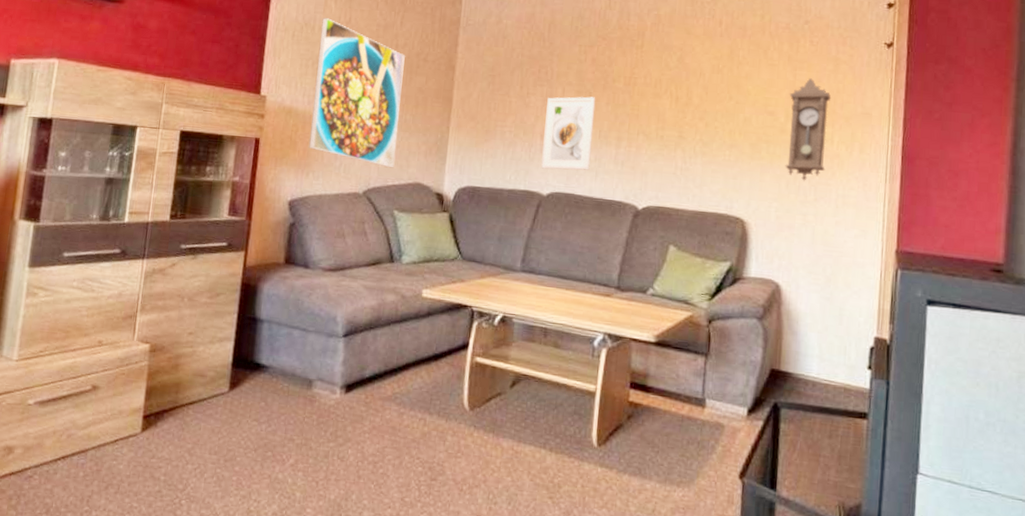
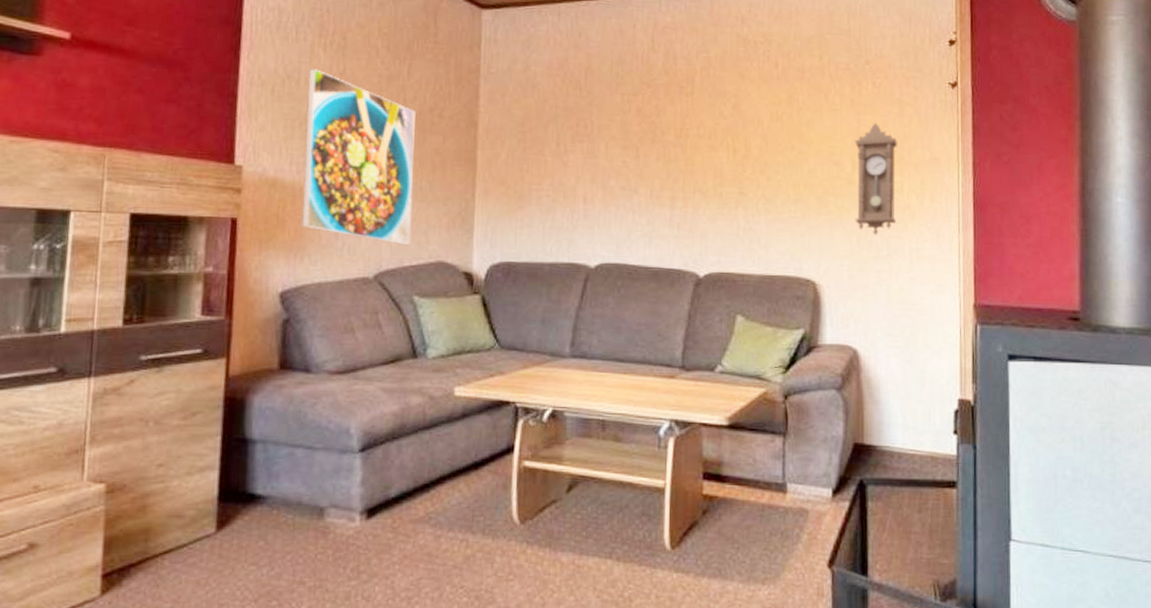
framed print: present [541,96,596,170] -> none [586,152,644,237]

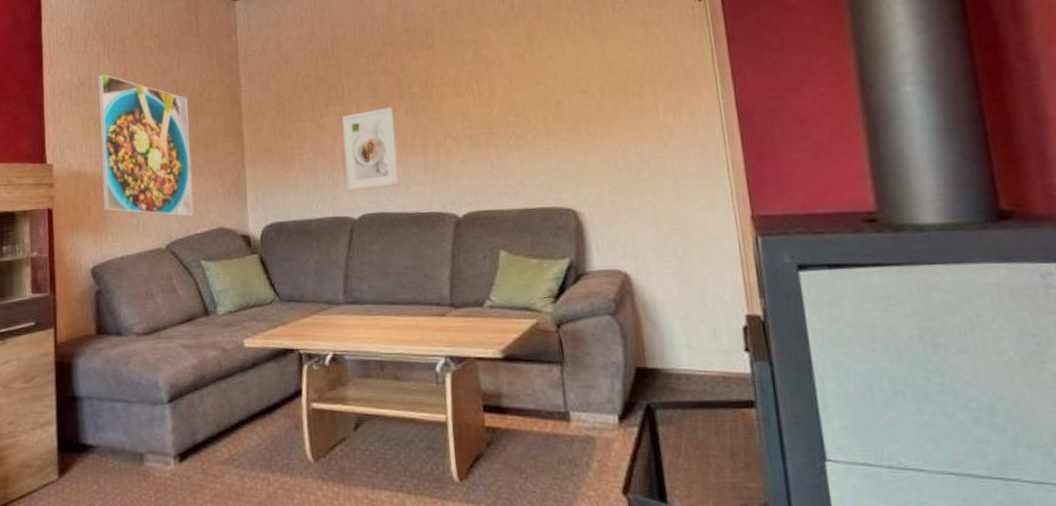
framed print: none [586,152,644,237] -> present [342,107,400,191]
pendulum clock: present [854,123,898,235] -> none [600,47,655,158]

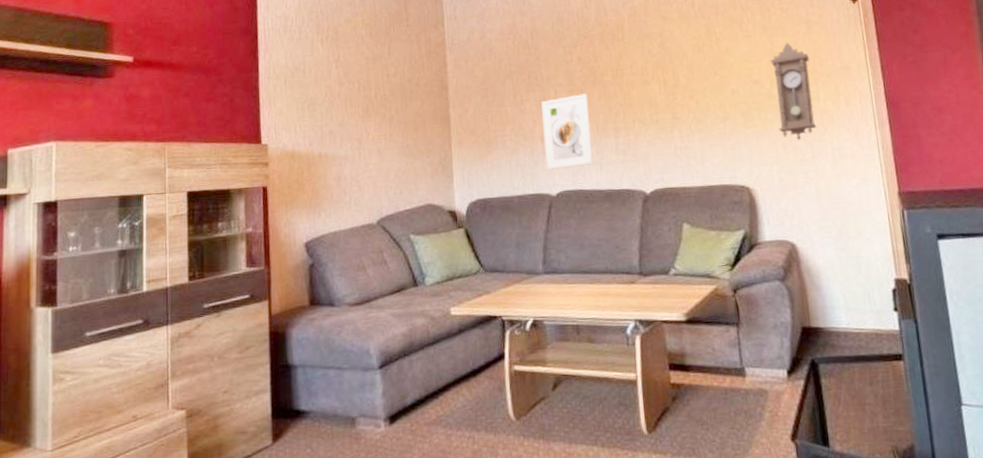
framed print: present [97,74,194,217] -> none [311,60,404,194]
pendulum clock: none [600,47,655,158] -> present [769,43,817,141]

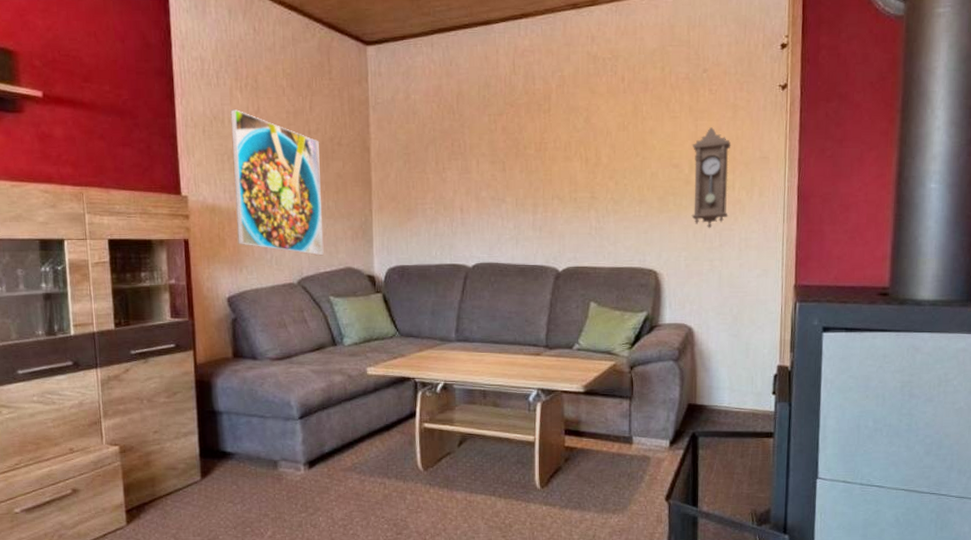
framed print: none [311,60,404,194] -> present [230,109,324,256]
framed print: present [541,93,593,170] -> none [463,166,510,242]

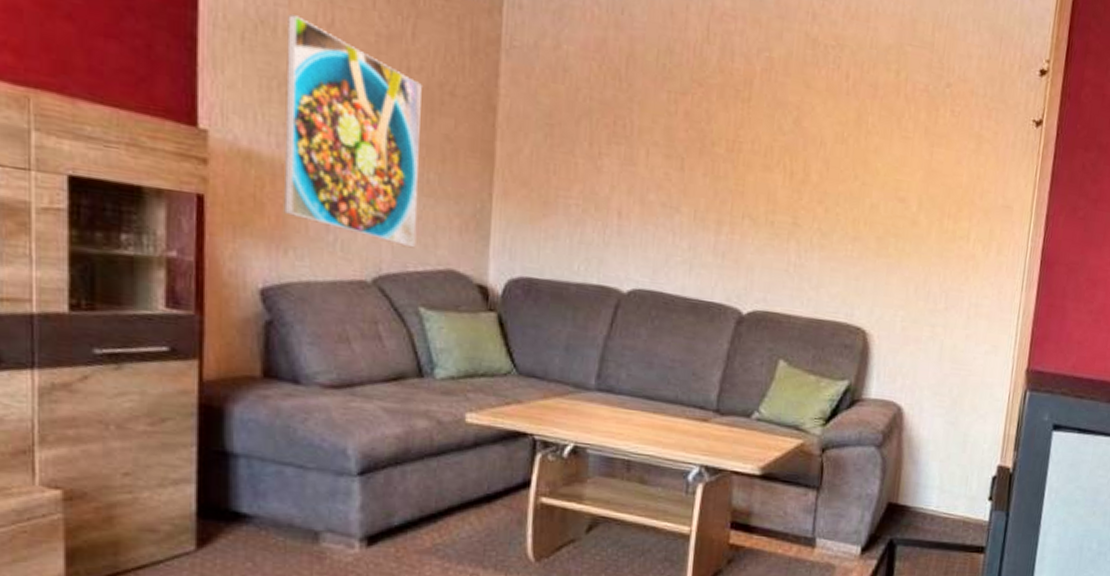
pendulum clock: present [691,127,731,229] -> none [914,158,971,286]

